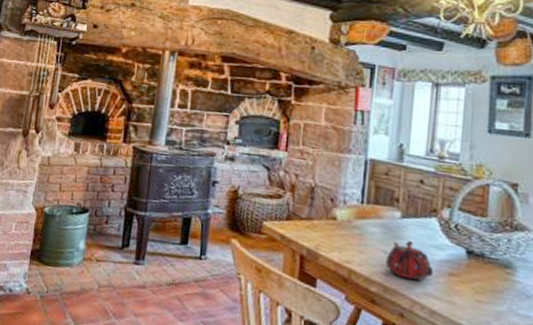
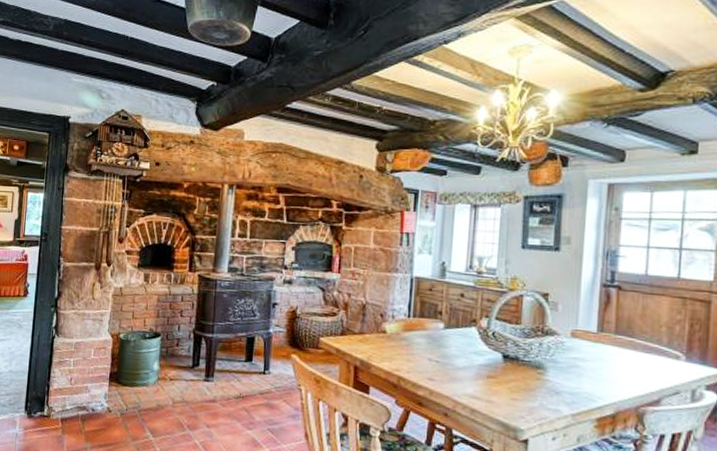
teapot: present [386,240,433,280] -> none [431,348,473,383]

